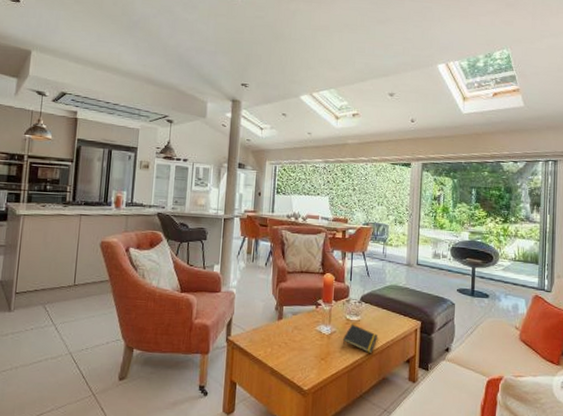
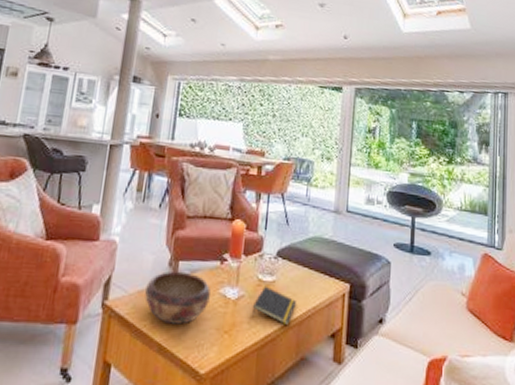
decorative bowl: none [258,313,310,354] -> present [144,271,211,325]

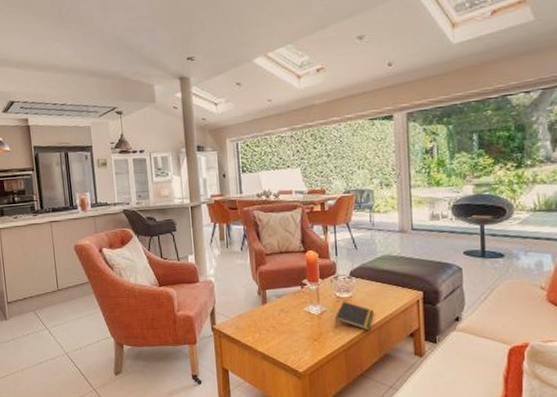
decorative bowl: present [144,271,211,325] -> none [243,297,298,338]

